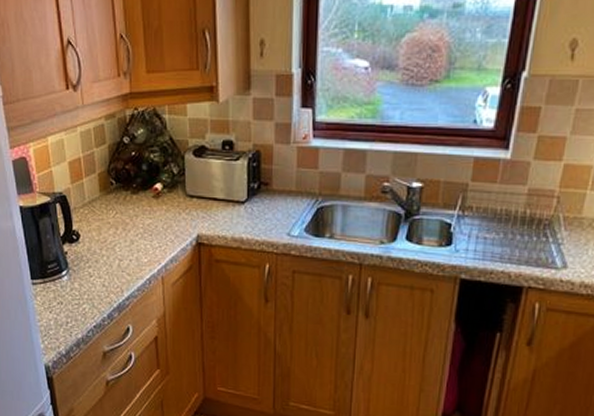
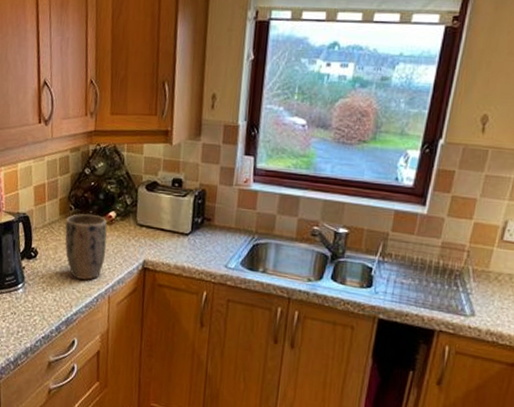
plant pot: none [106,189,155,261] -> present [64,214,107,280]

